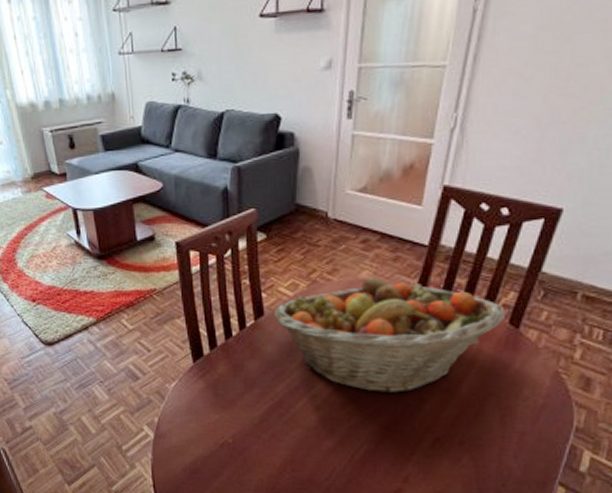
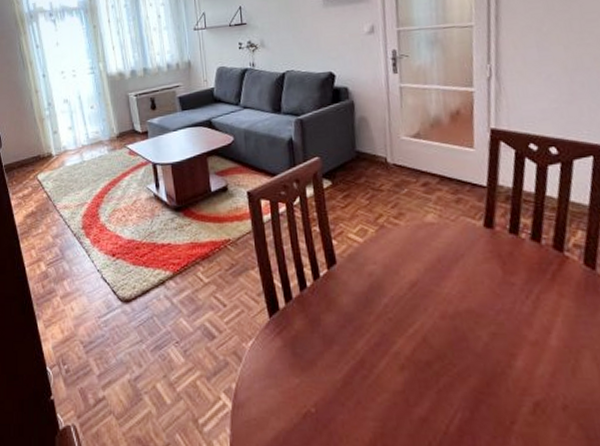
fruit basket: present [275,276,505,393] -> none [346,219,578,347]

